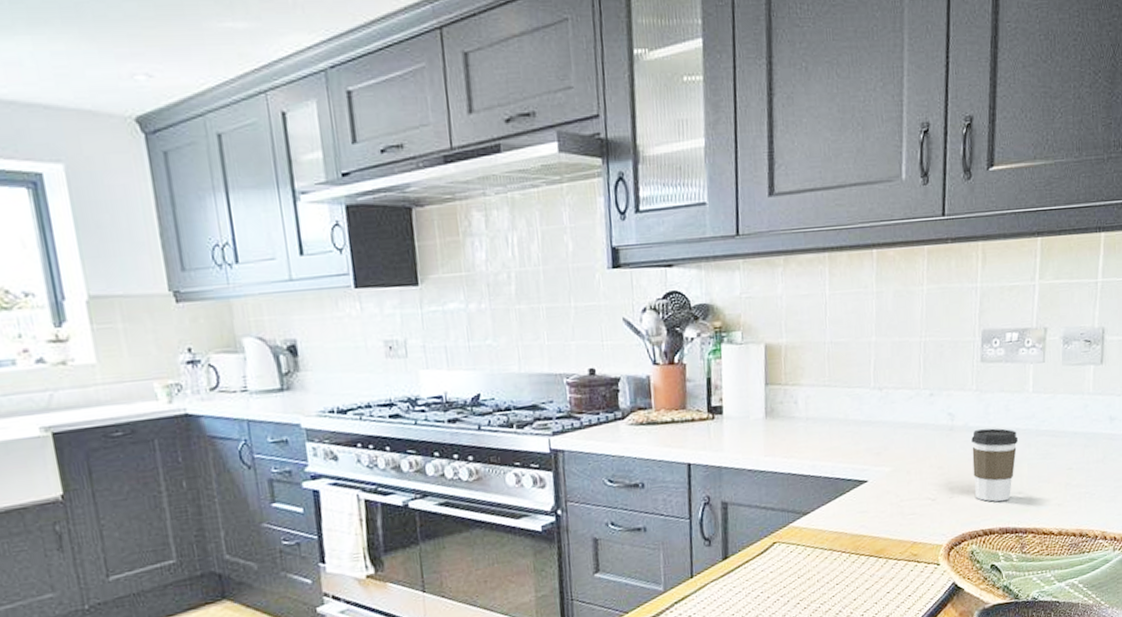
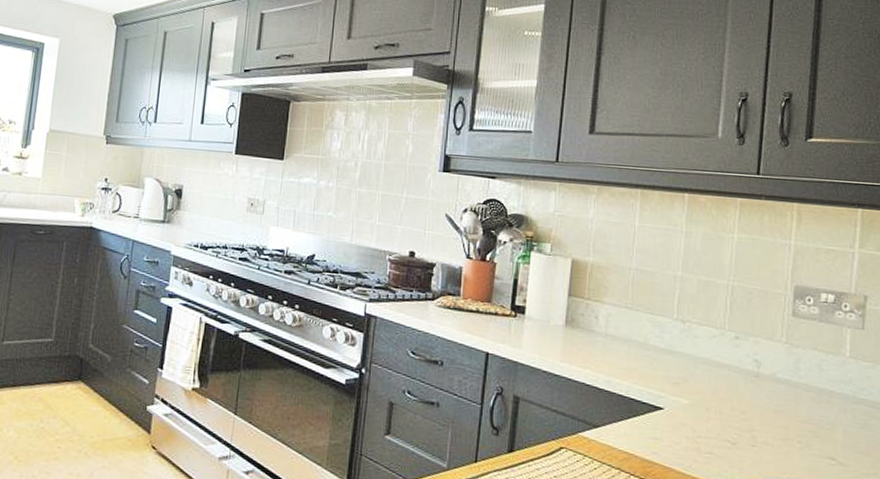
coffee cup: present [971,428,1018,502] -> none [779,383,831,464]

